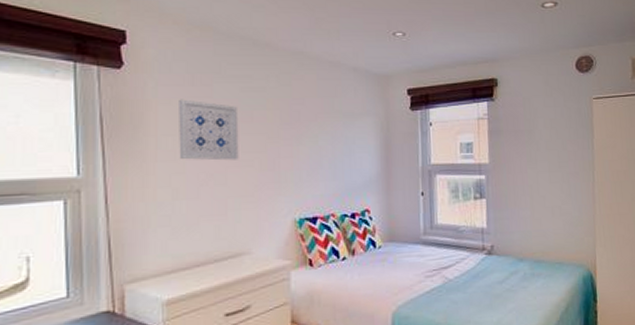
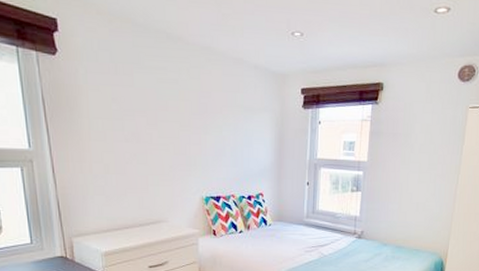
wall art: present [179,99,239,161] -> none [105,86,157,144]

